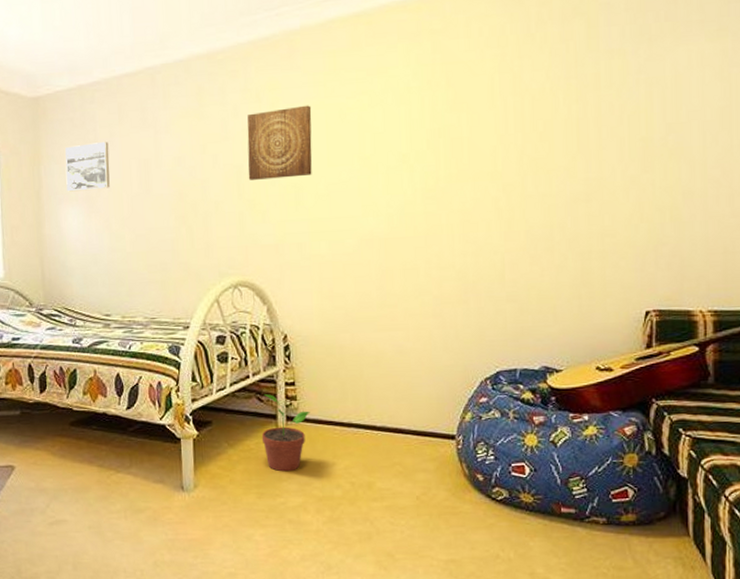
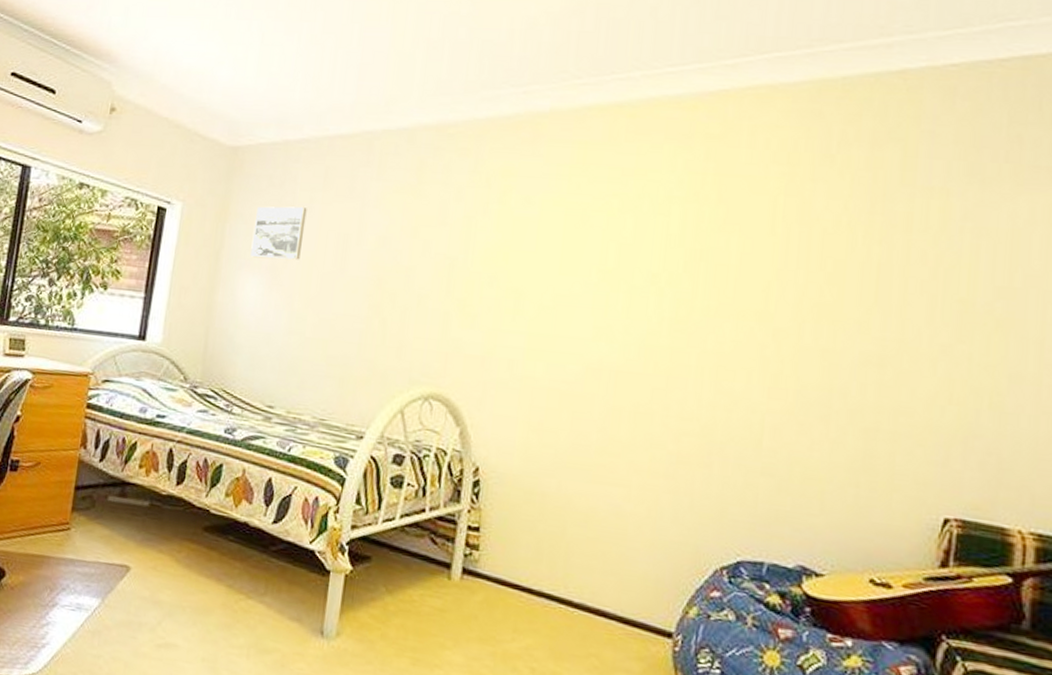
wall art: present [247,105,312,180] -> none [461,199,550,282]
potted plant: present [261,394,310,472] -> none [428,536,493,639]

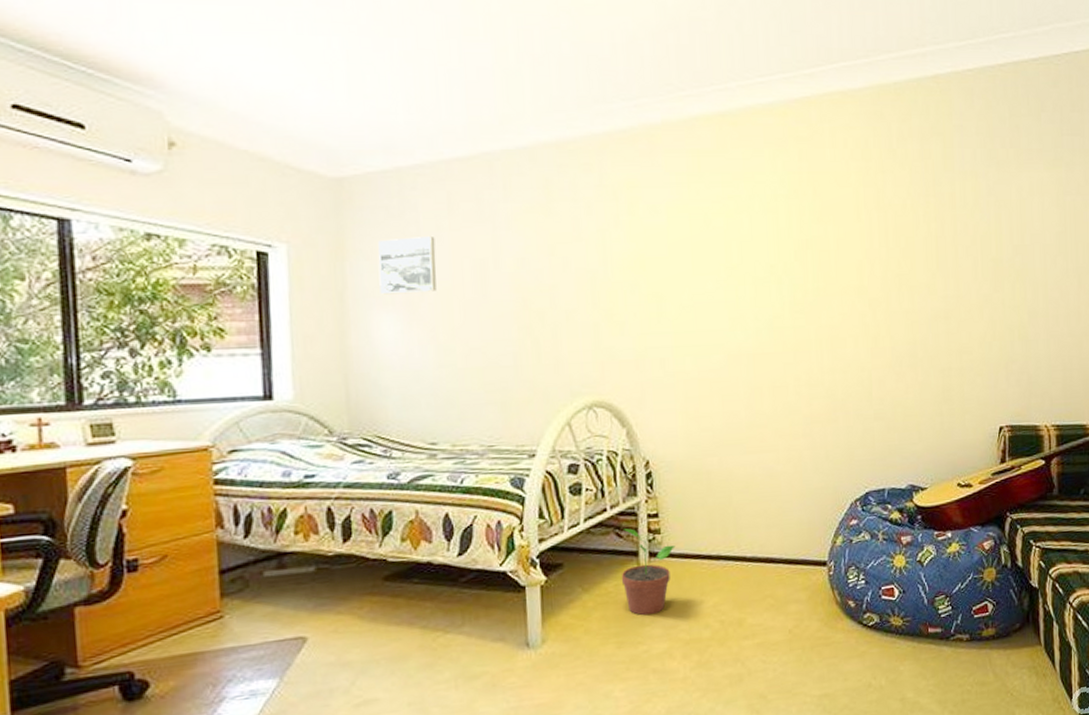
potted plant: none [428,536,493,639] -> present [621,528,676,616]

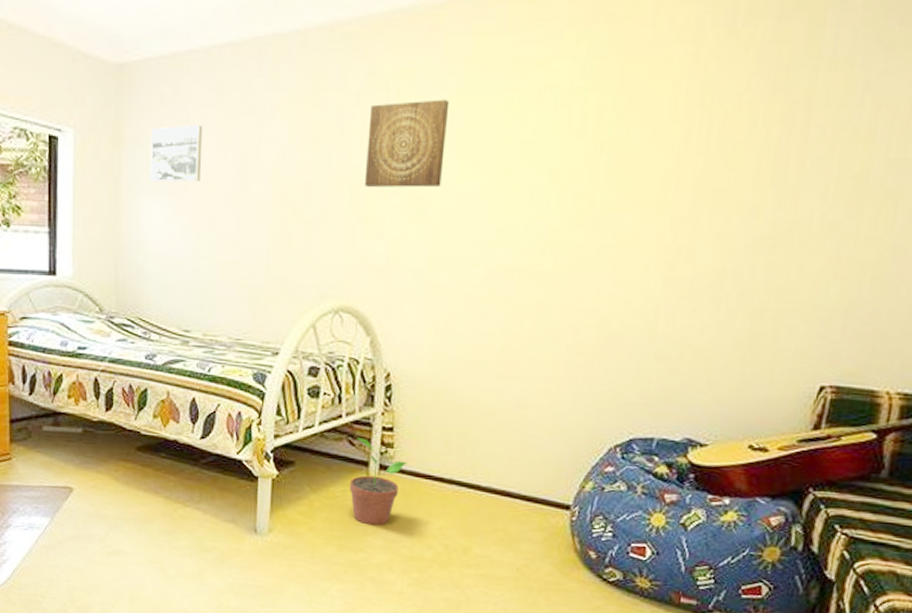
wall art: none [602,207,676,287] -> present [364,99,450,188]

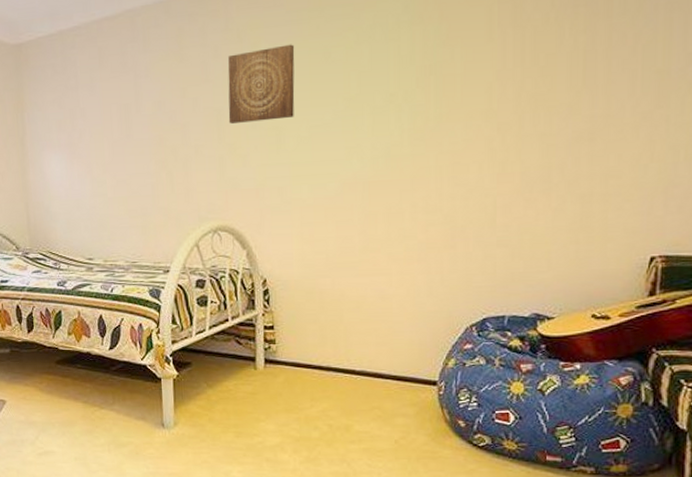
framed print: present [150,125,203,183] -> none [47,87,91,138]
potted plant: present [349,438,407,526] -> none [240,337,289,413]

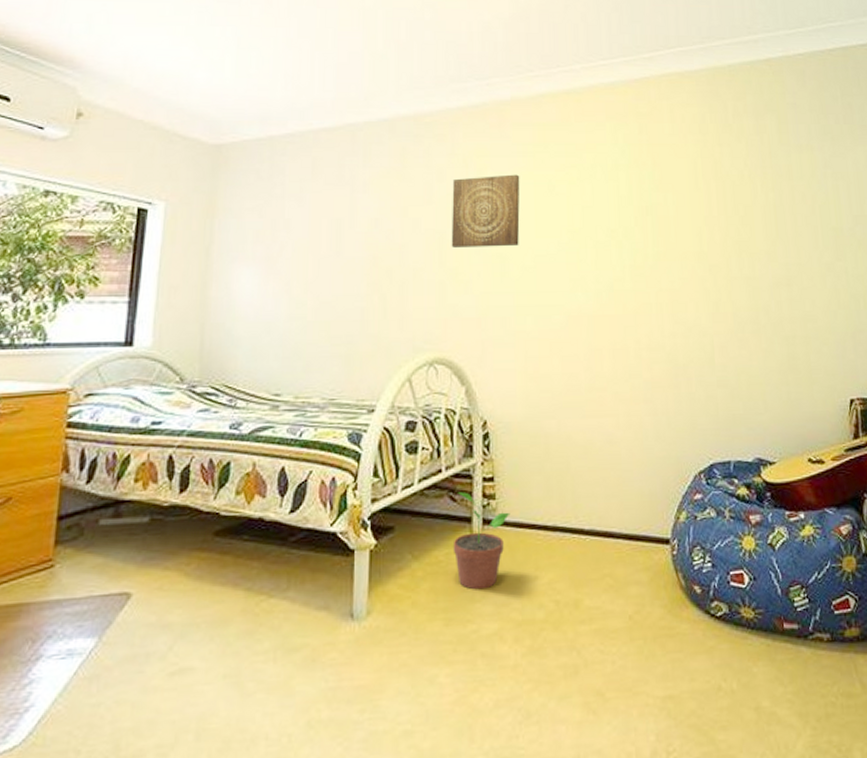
potted plant: none [240,337,289,413] -> present [453,492,510,590]

